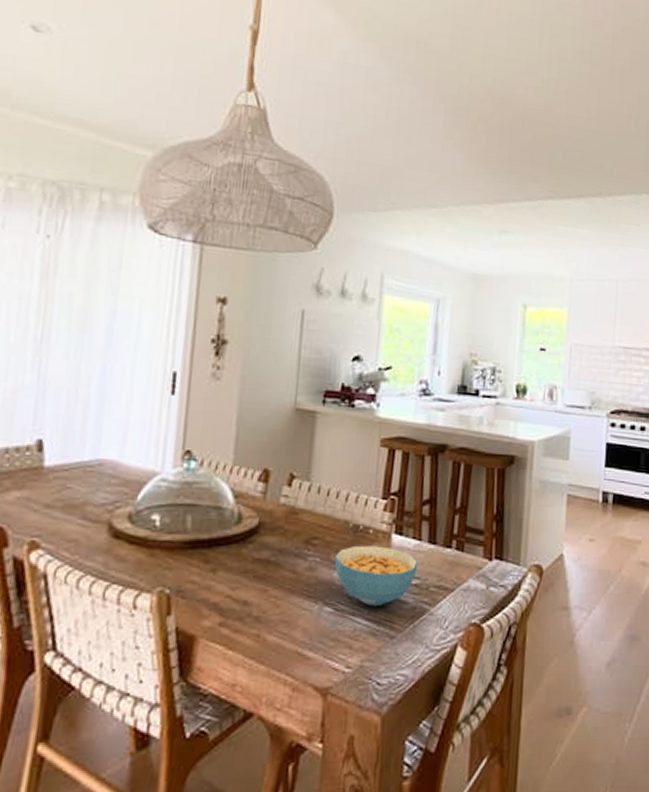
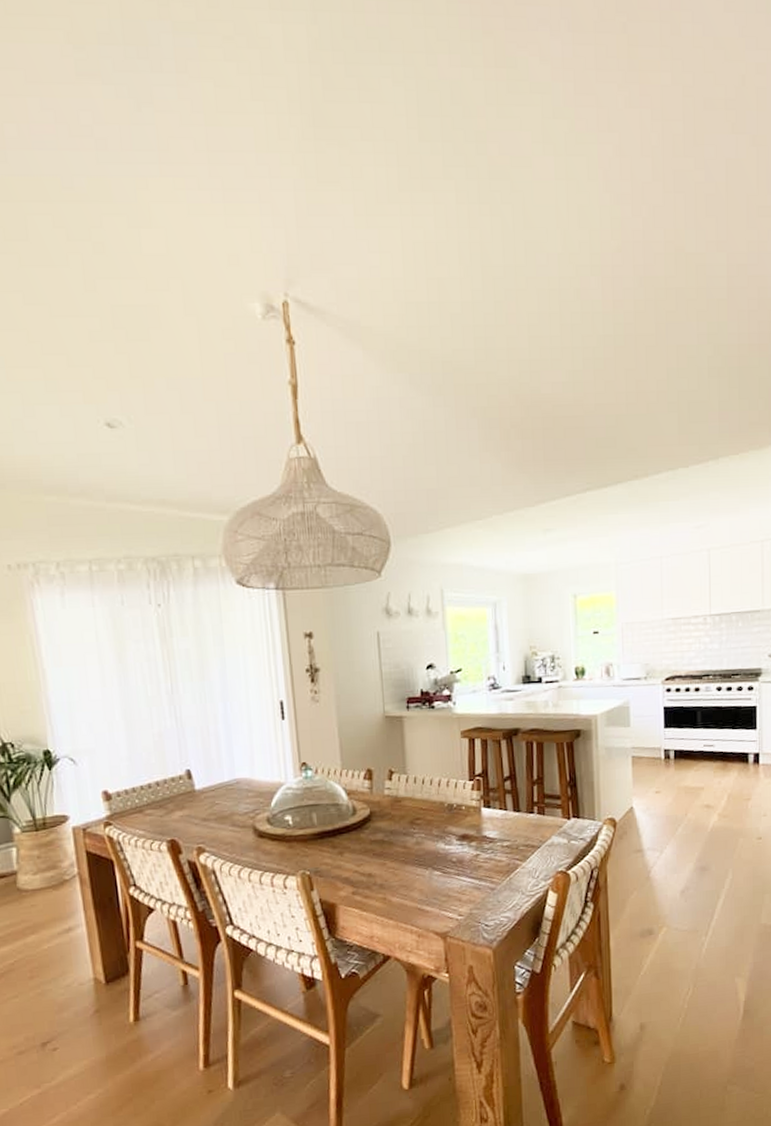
cereal bowl: present [334,545,418,607] -> none [436,818,507,867]

